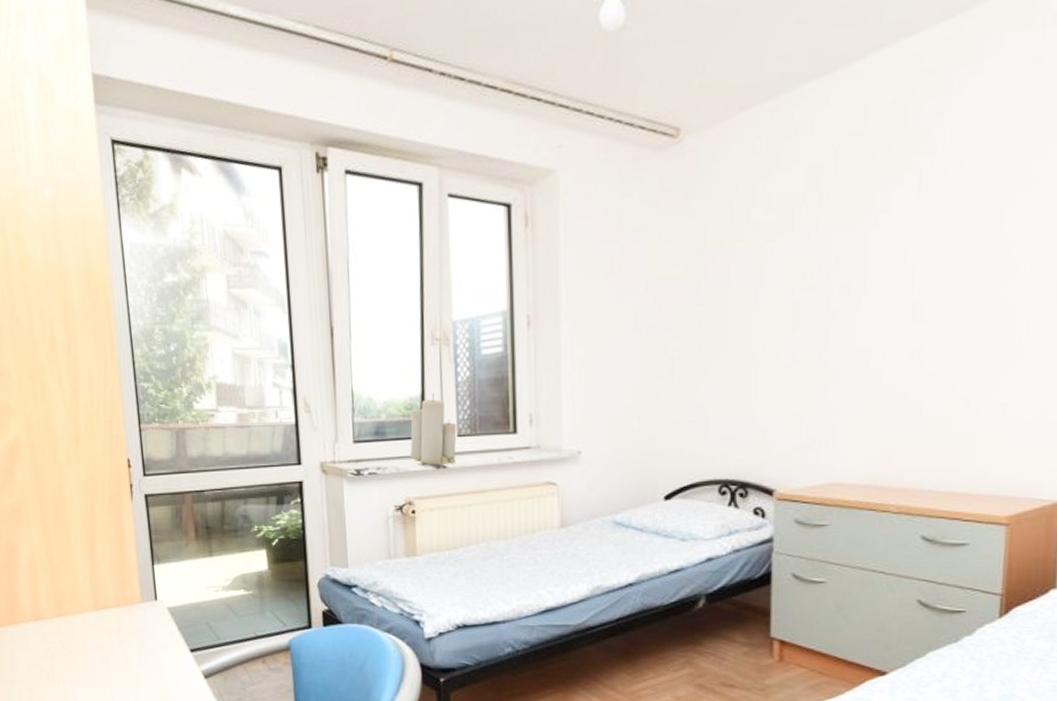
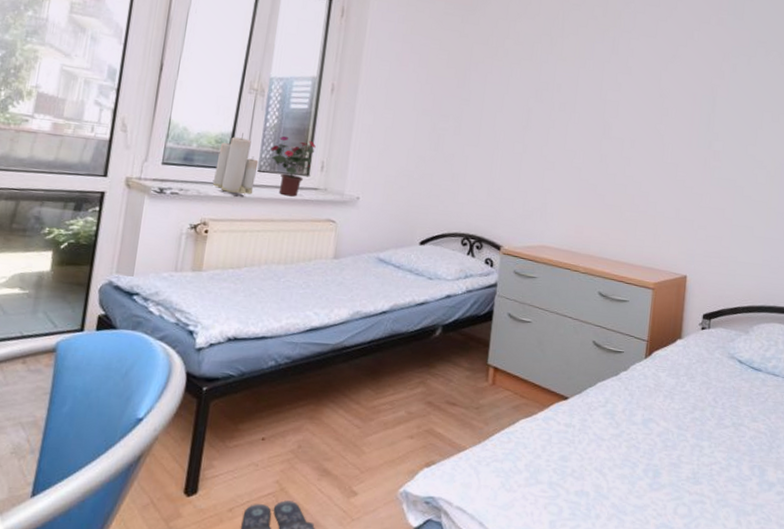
potted flower: none [467,390,519,461] -> present [270,136,316,197]

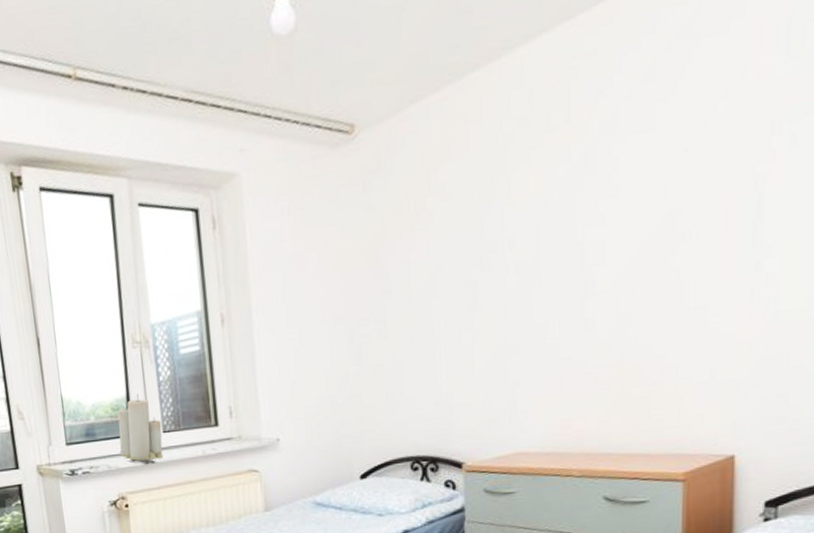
potted flower: present [270,136,316,197] -> none [170,386,220,453]

